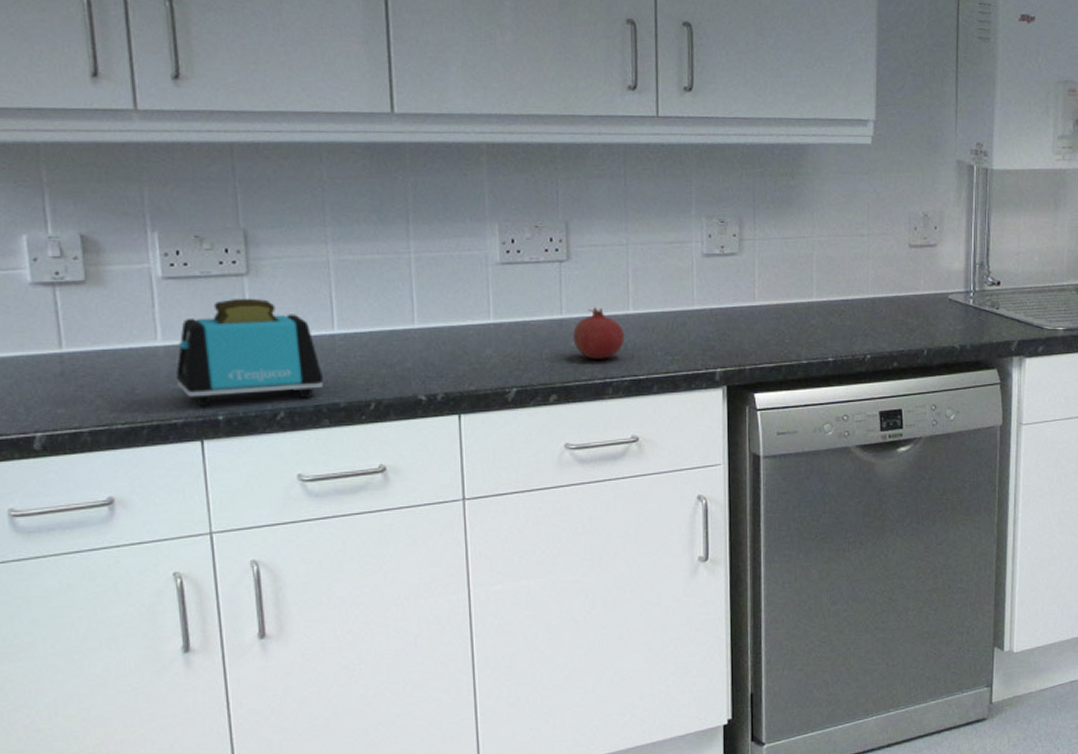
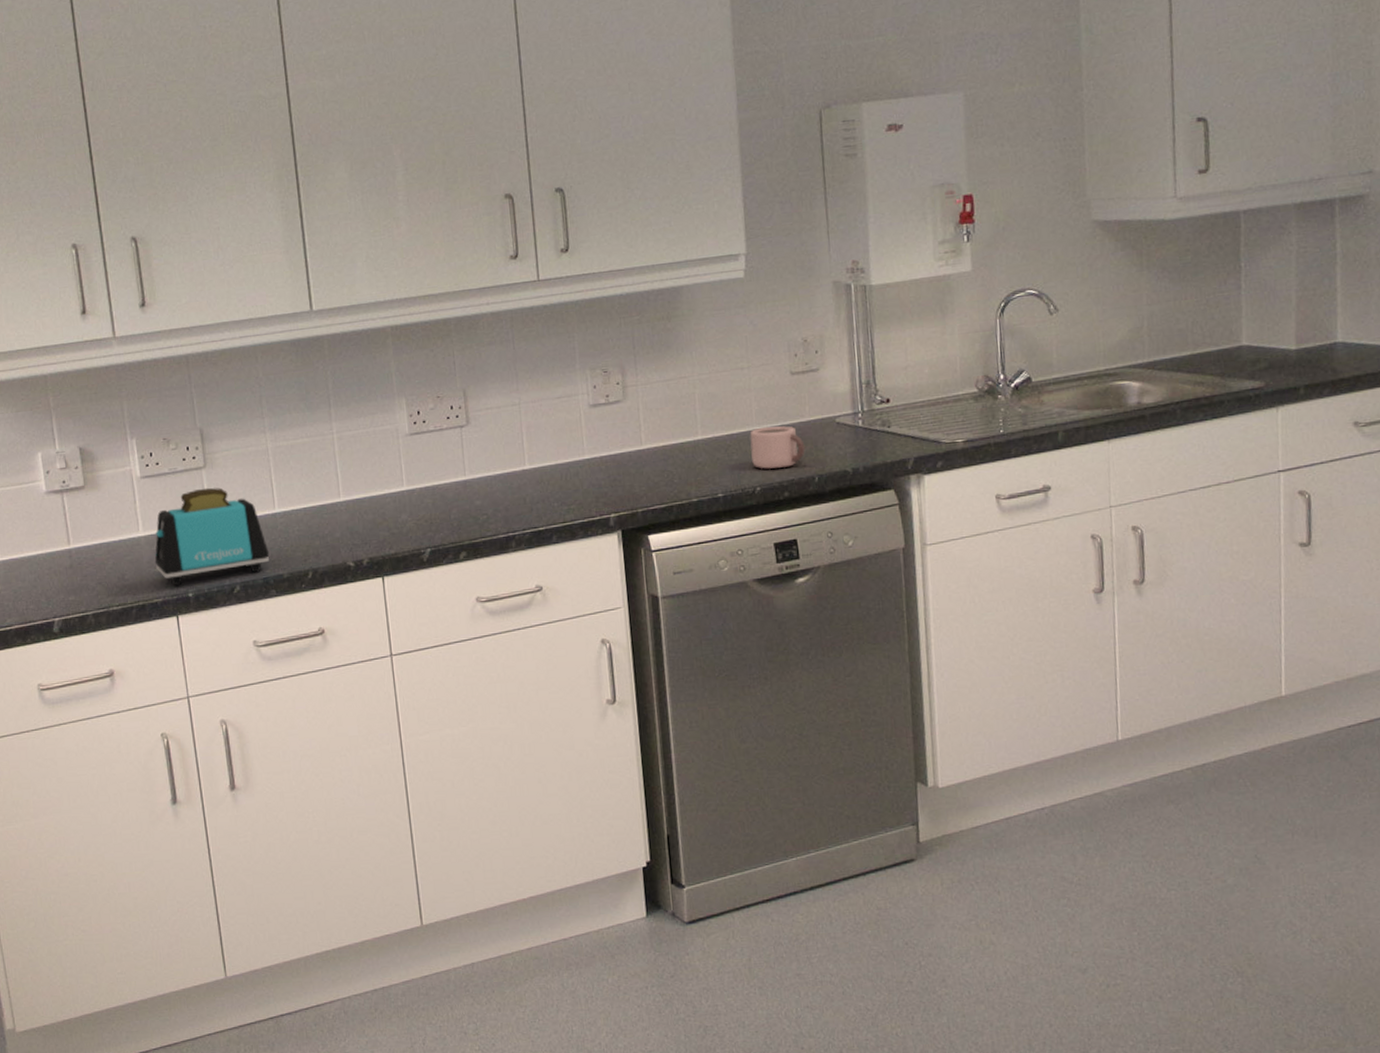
fruit: present [573,307,625,359] -> none [476,466,523,516]
mug: none [864,296,917,338] -> present [750,426,806,469]

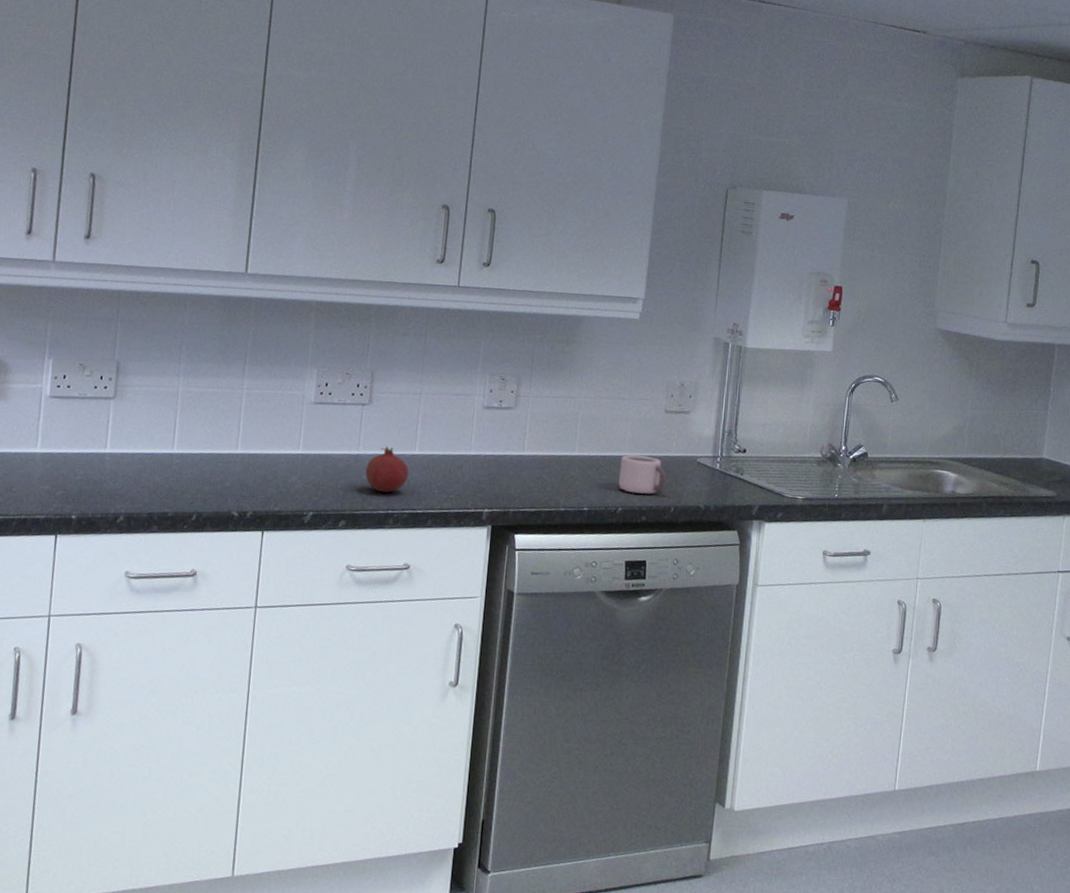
toaster: present [154,487,270,585] -> none [45,417,159,506]
fruit: none [476,466,523,516] -> present [365,446,409,493]

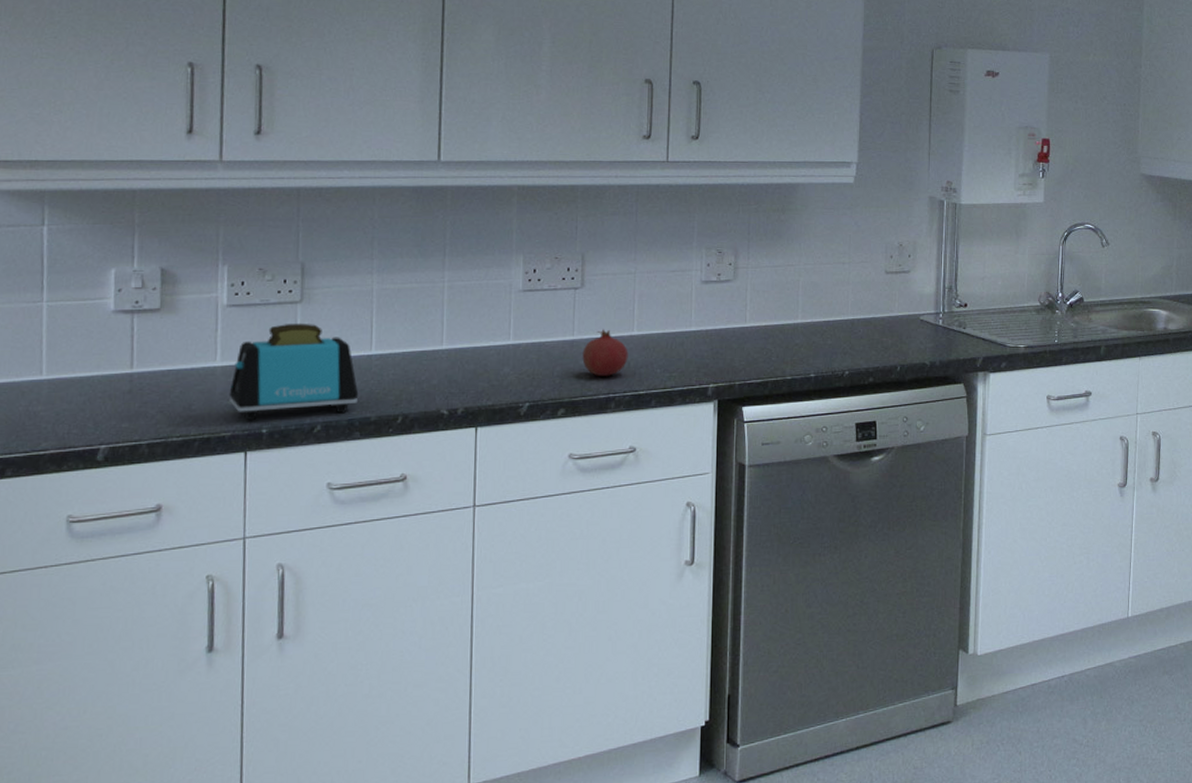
toaster: none [45,417,159,506] -> present [229,323,359,420]
mug: present [619,454,667,494] -> none [844,317,892,355]

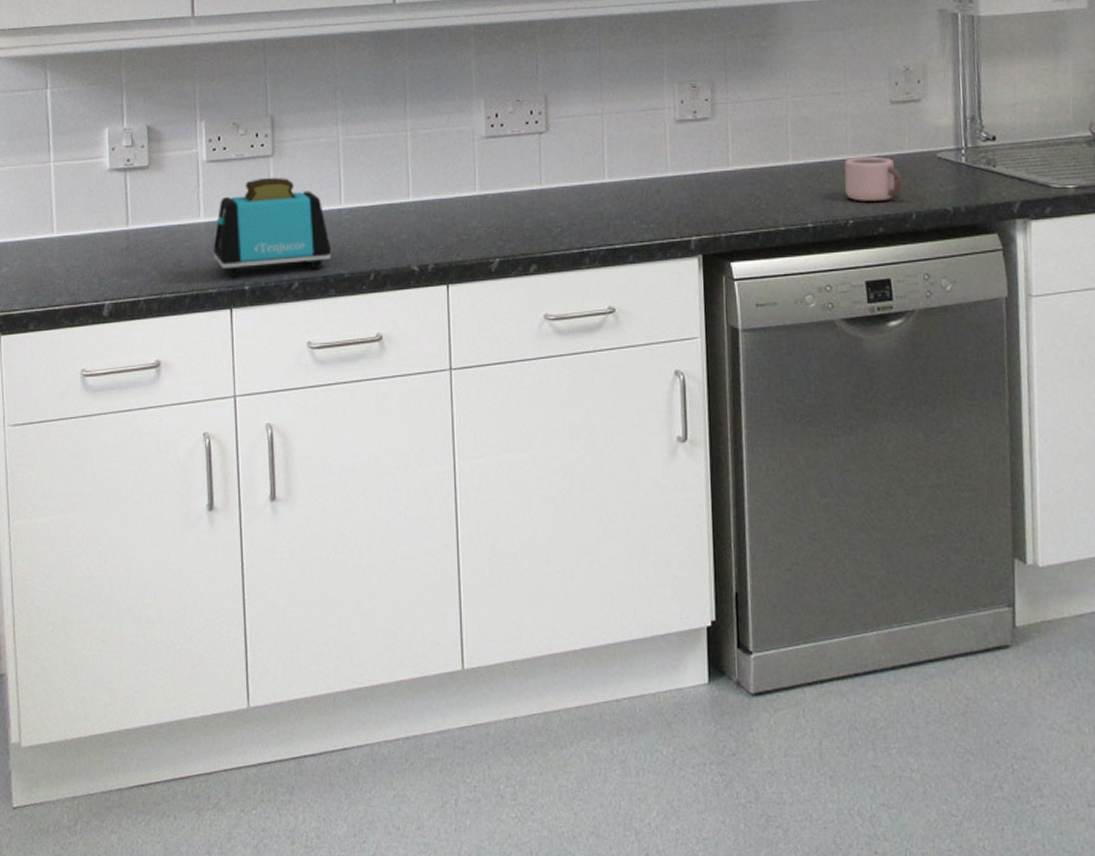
fruit: present [582,329,628,376] -> none [552,177,601,229]
mug: none [844,317,892,355] -> present [844,156,903,201]

